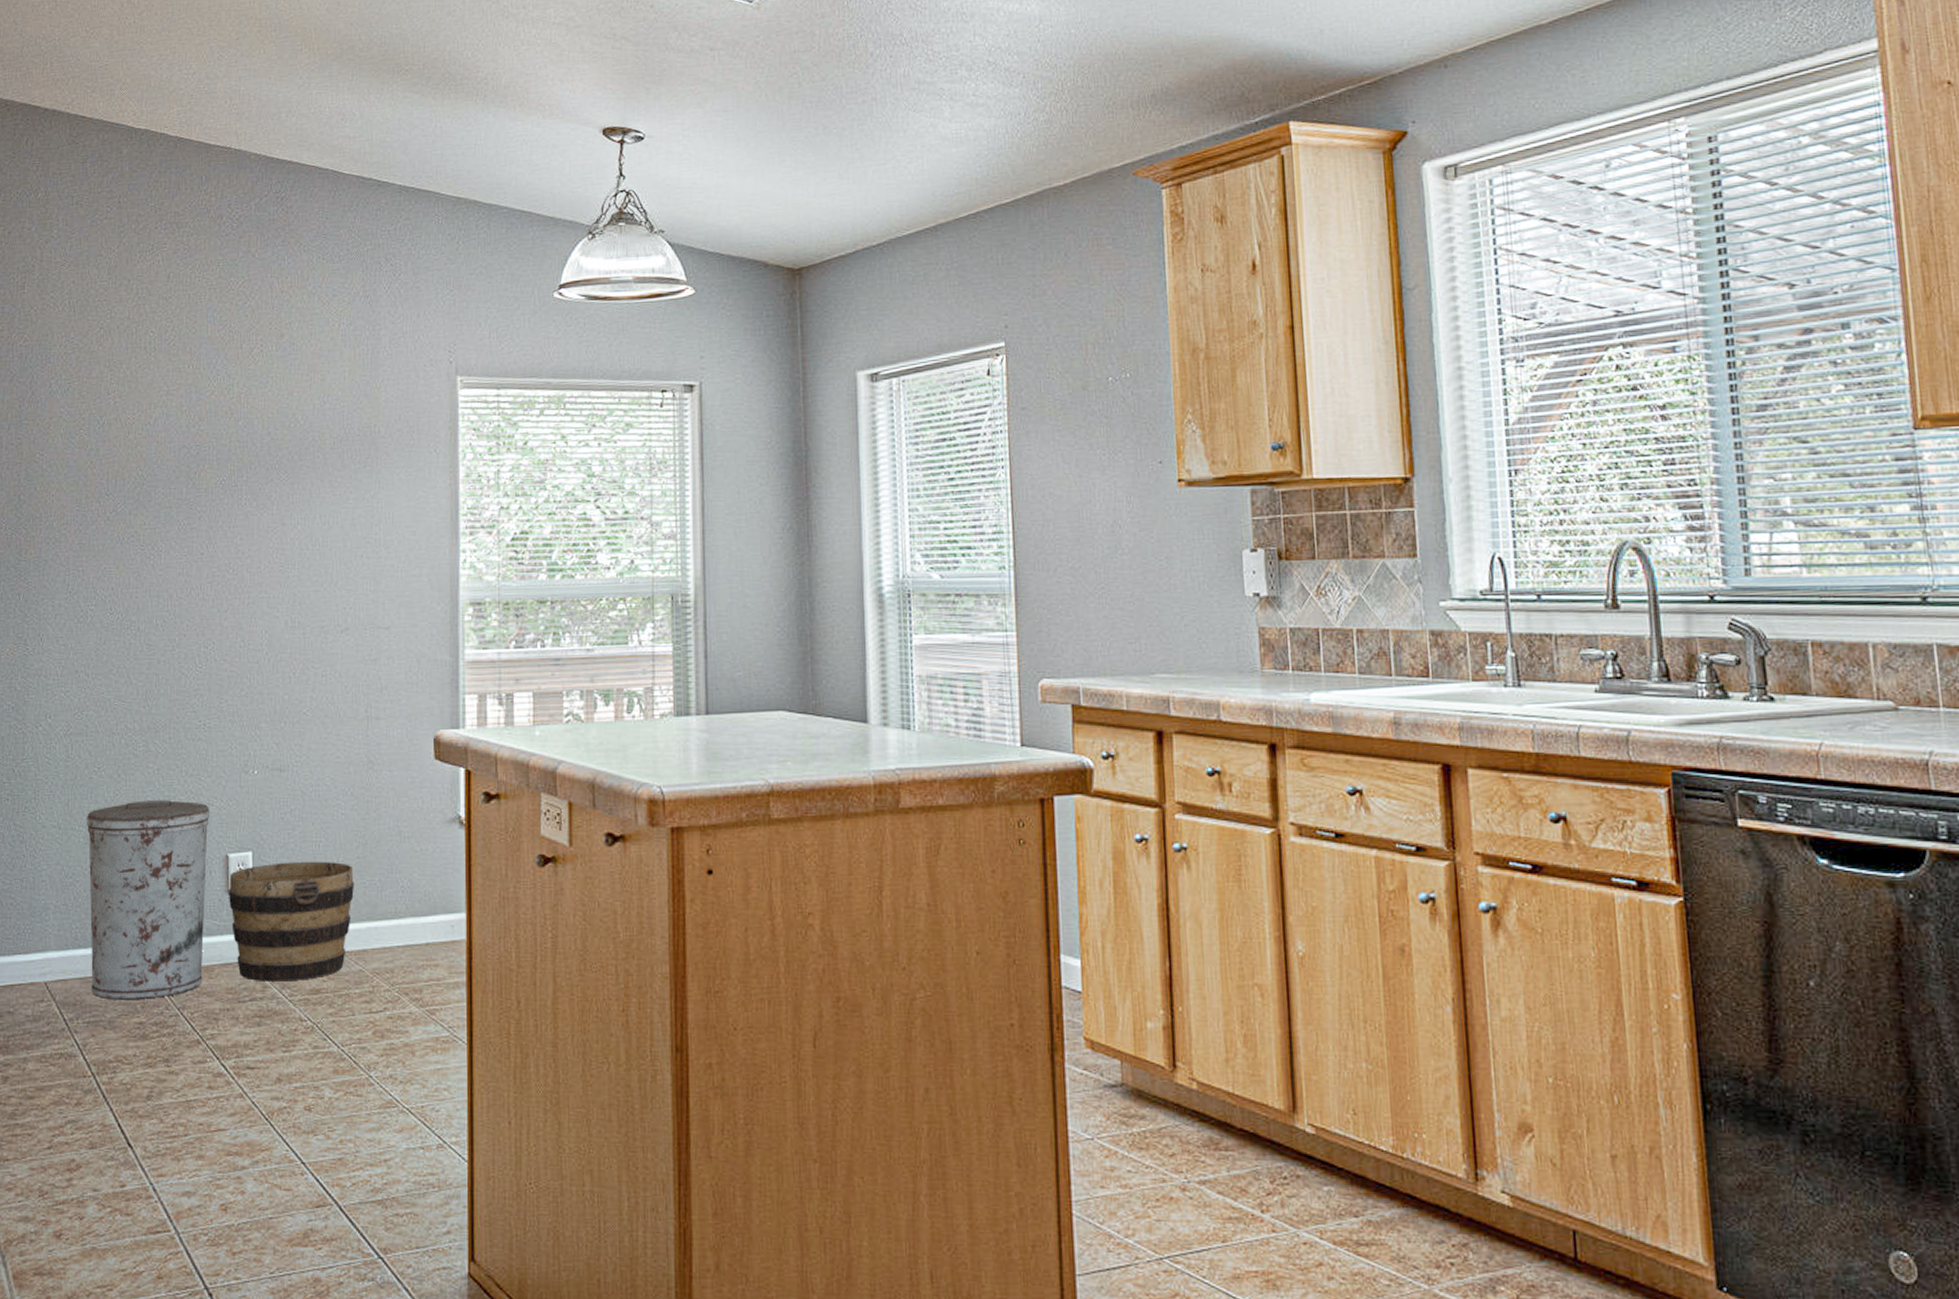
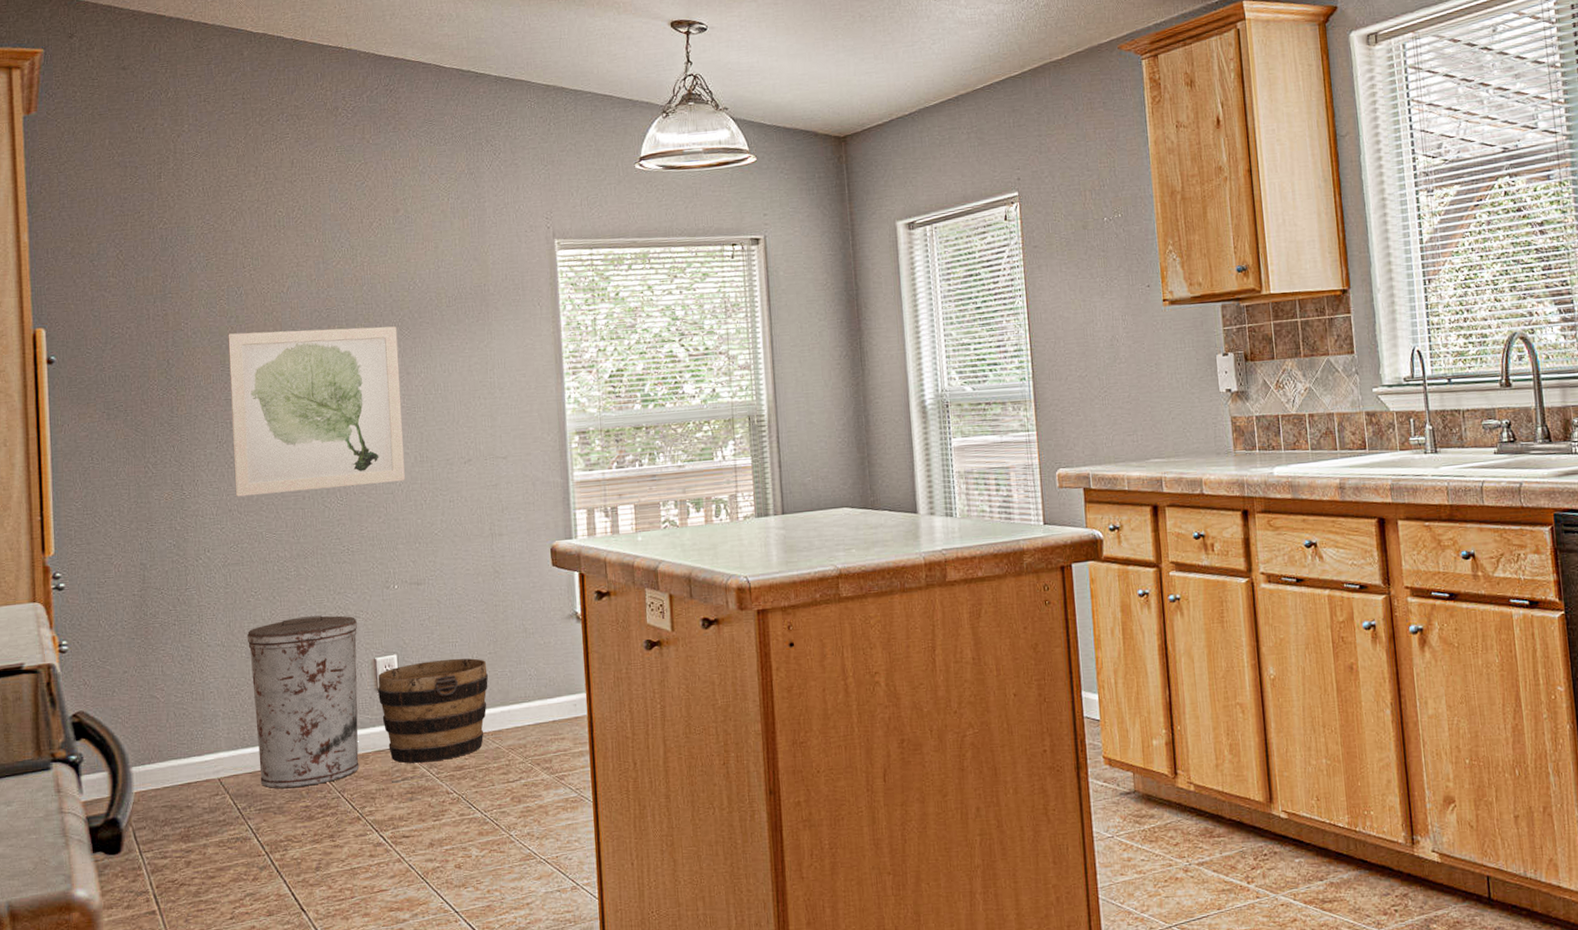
wall art: none [83,468,274,656] -> present [228,326,405,497]

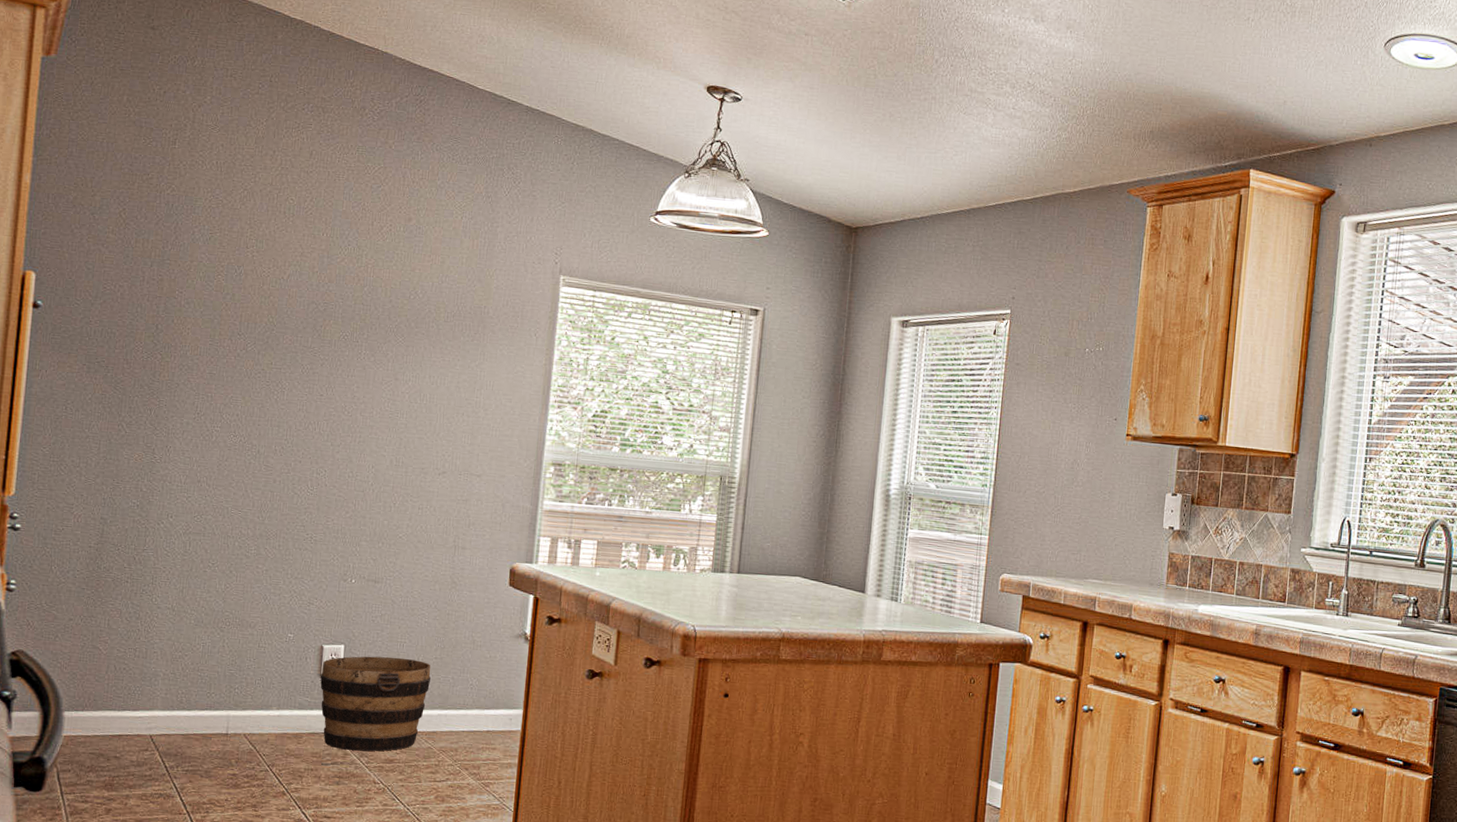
wall art: present [228,326,405,497] -> none [206,310,392,482]
trash can: present [247,615,359,789] -> none [191,594,310,756]

